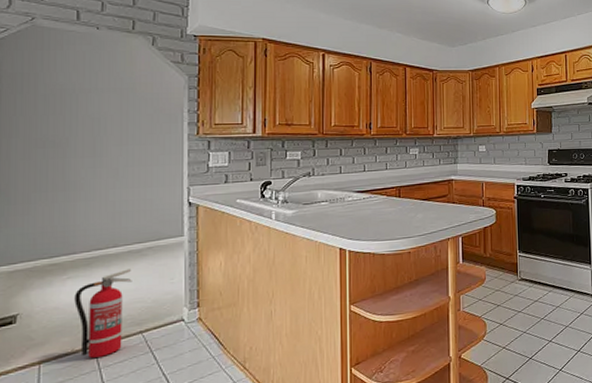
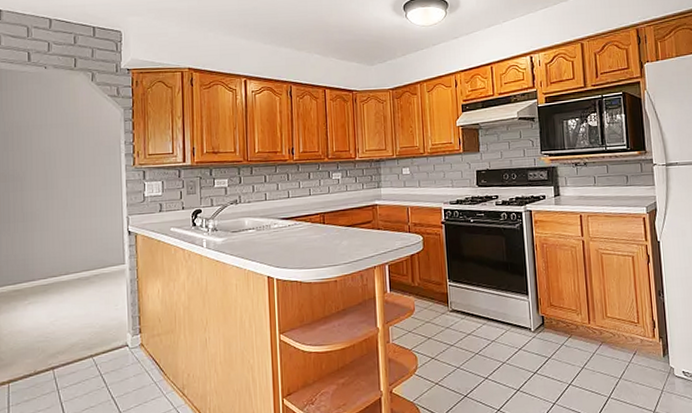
fire extinguisher: present [74,269,132,358] -> none [35,295,82,379]

